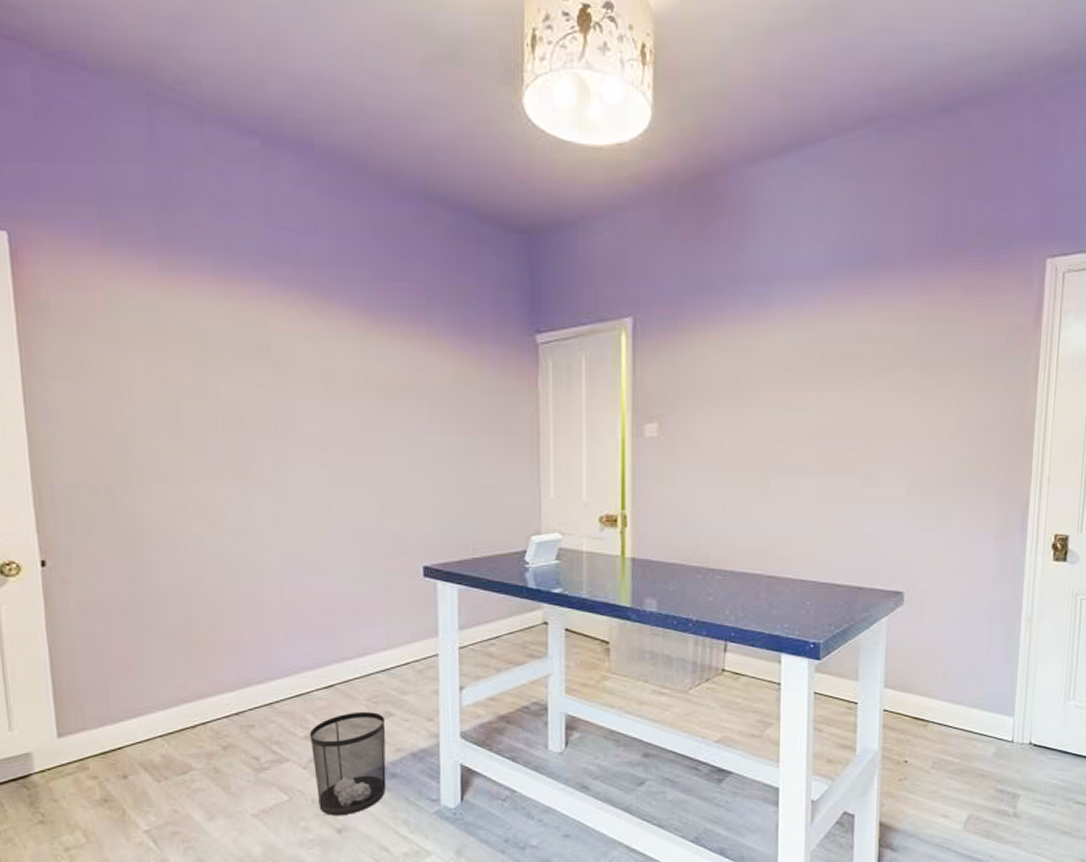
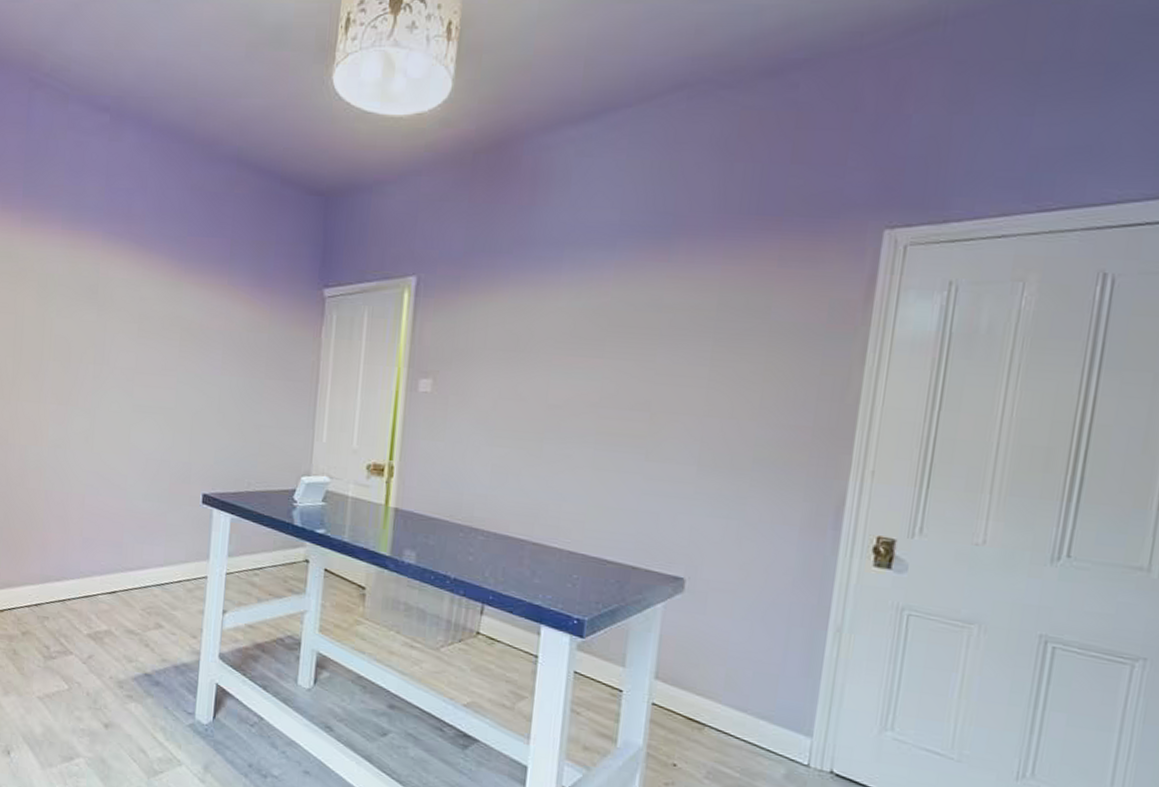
waste bin: present [309,711,387,816] -> none [91,619,156,713]

